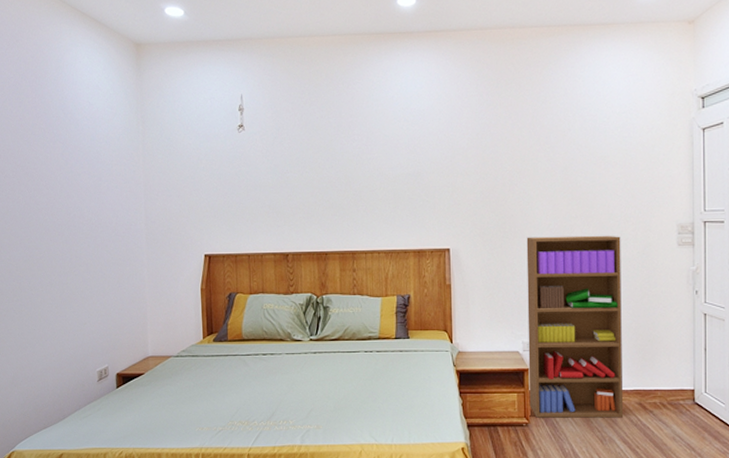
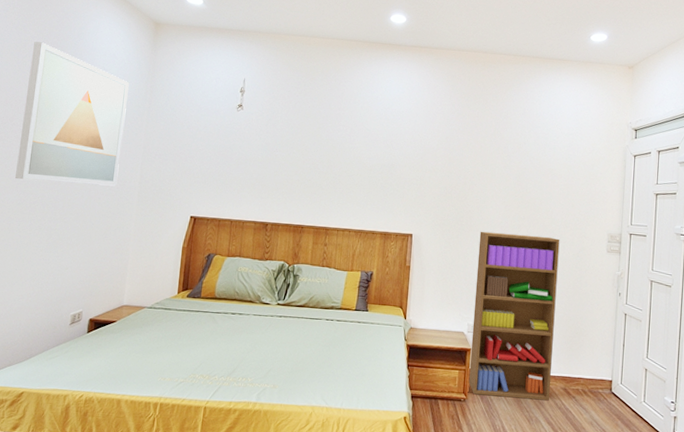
wall art: none [11,82,123,235] -> present [15,42,129,186]

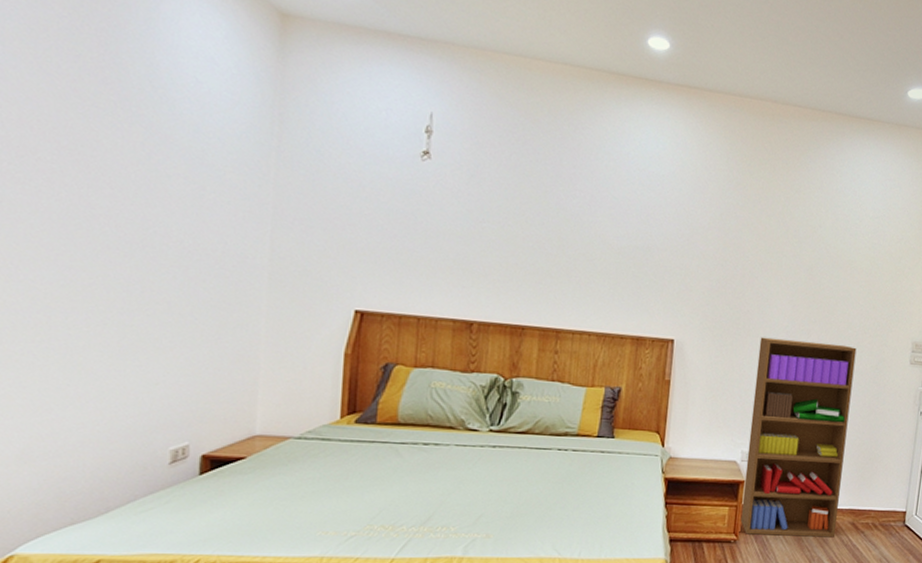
wall art: present [15,42,129,186] -> none [51,24,242,264]

